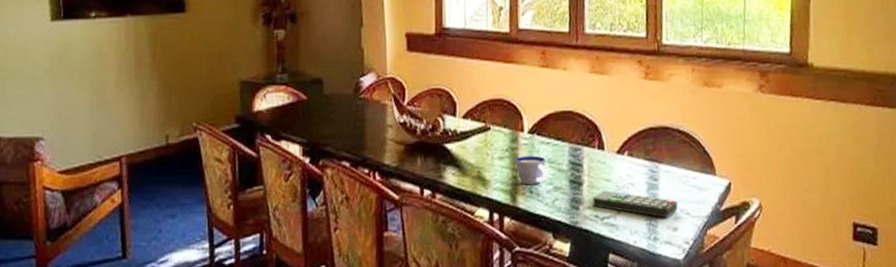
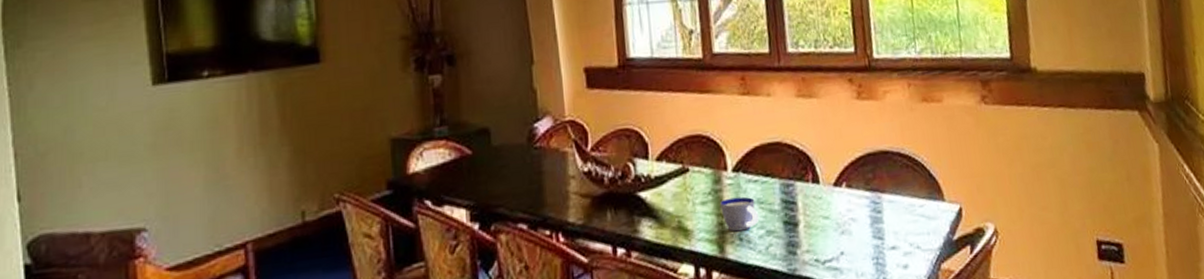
remote control: present [592,190,678,218] -> none [810,229,906,255]

